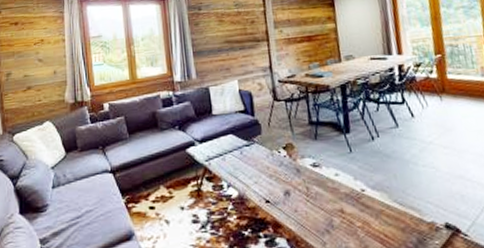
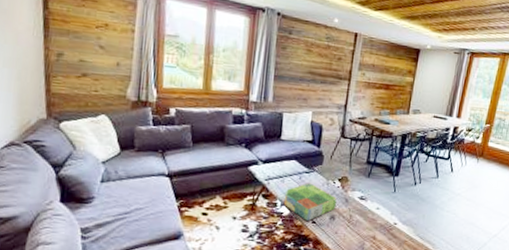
board game: none [229,156,288,201] -> present [283,183,337,221]

